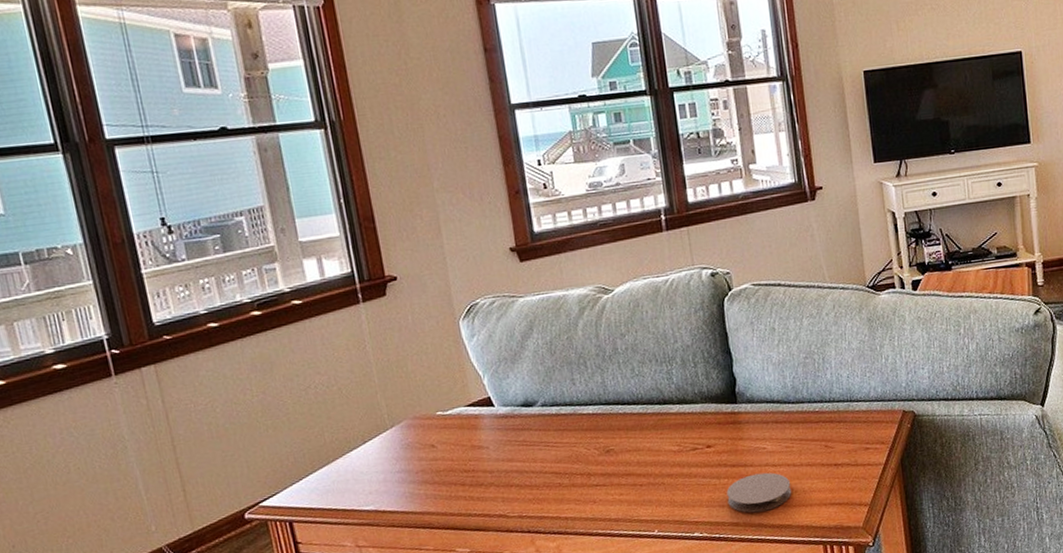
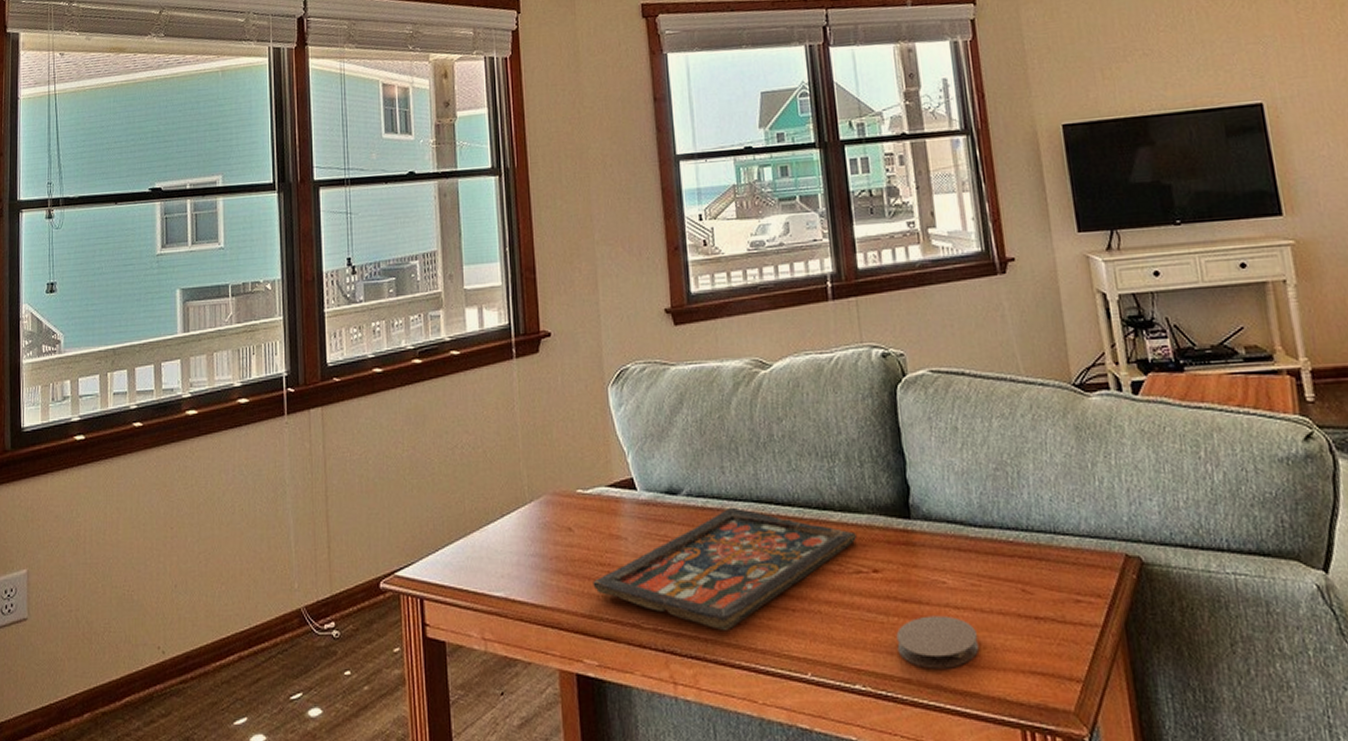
board game: none [459,410,694,509] -> present [593,507,858,631]

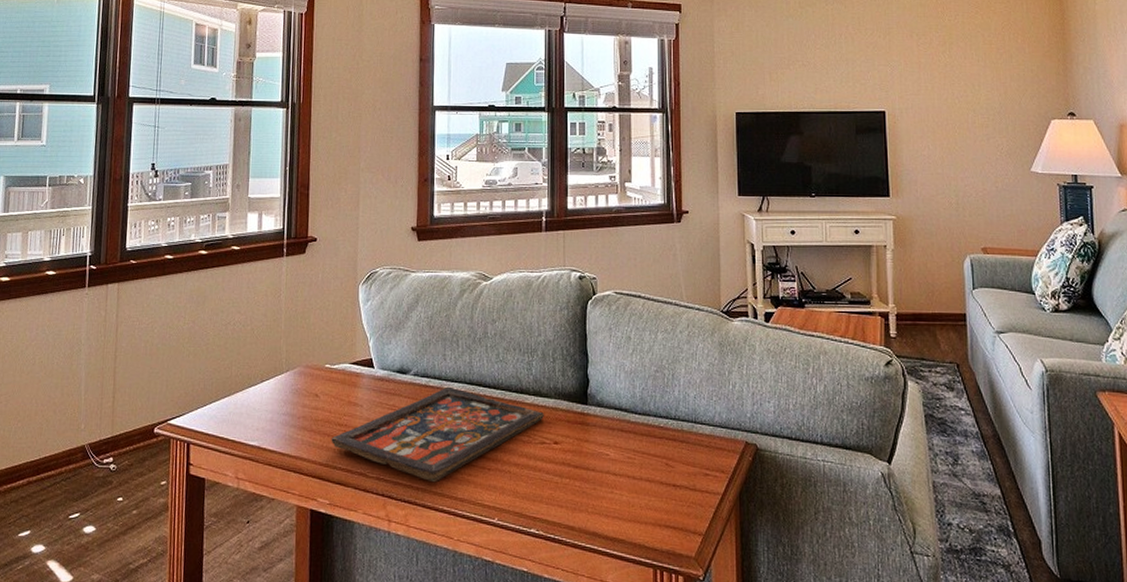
coaster: present [896,615,980,669] -> none [566,479,629,520]

